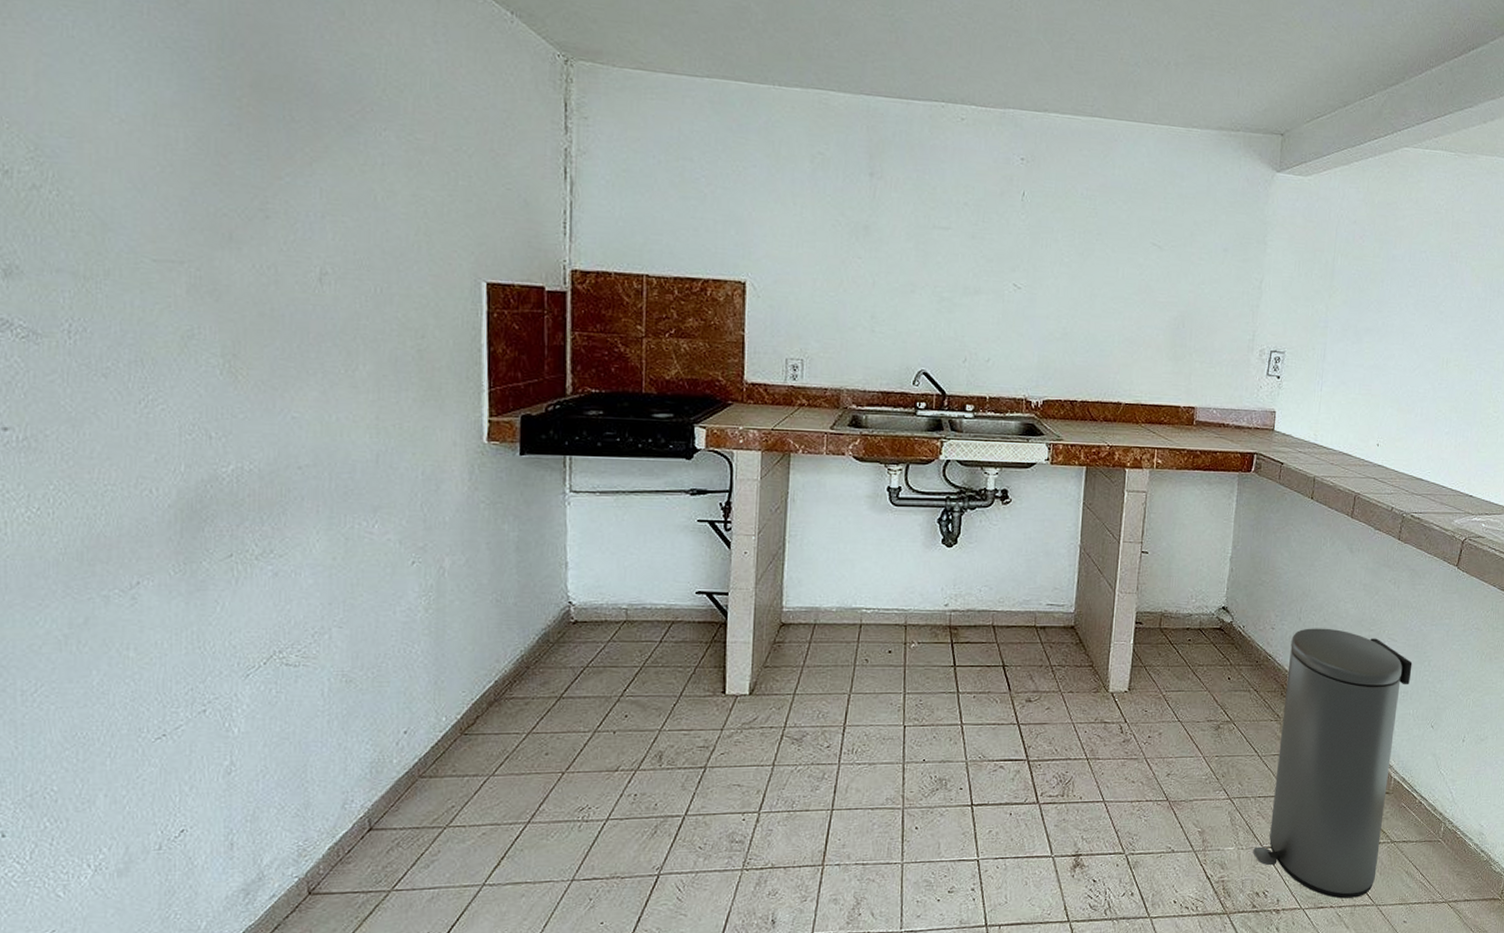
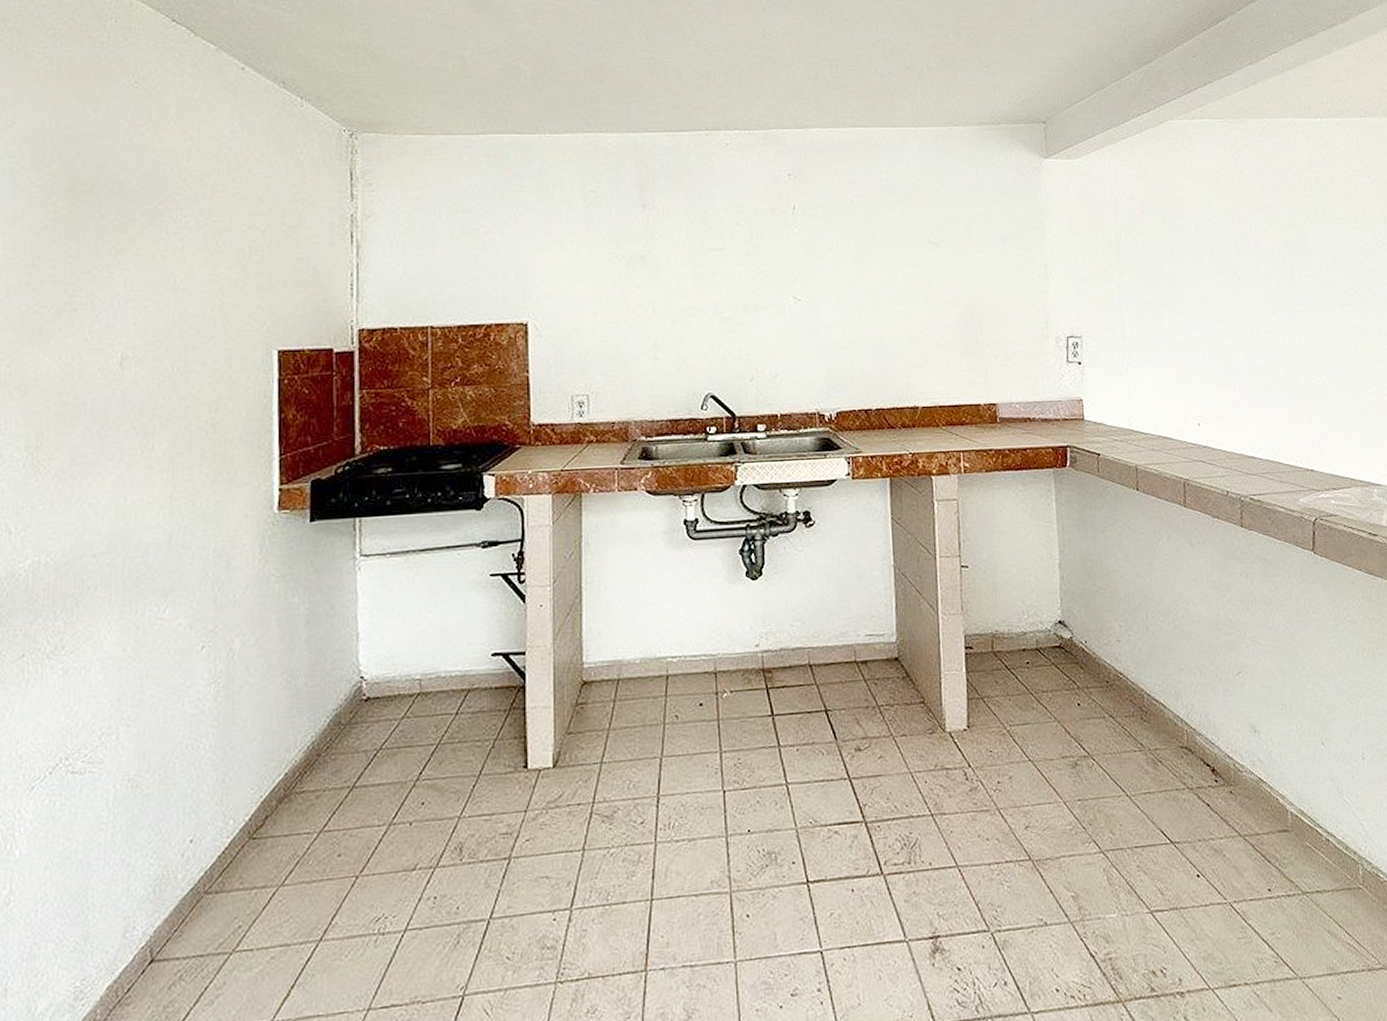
pedal bin: present [1253,628,1413,899] -> none [1140,635,1293,972]

